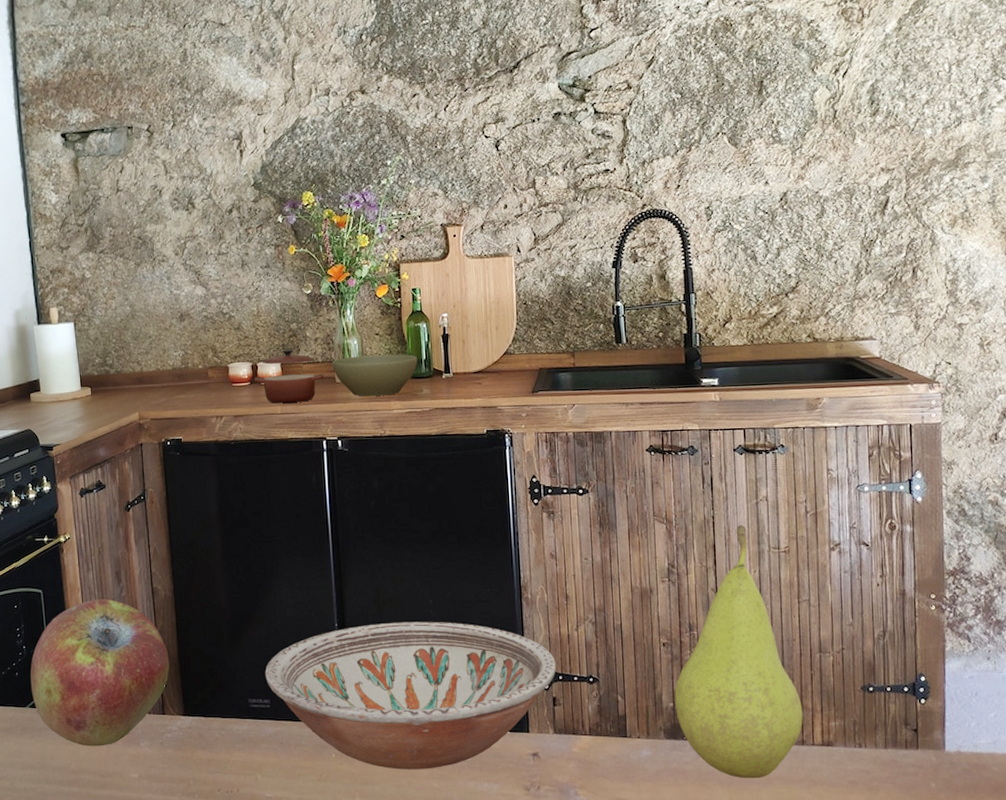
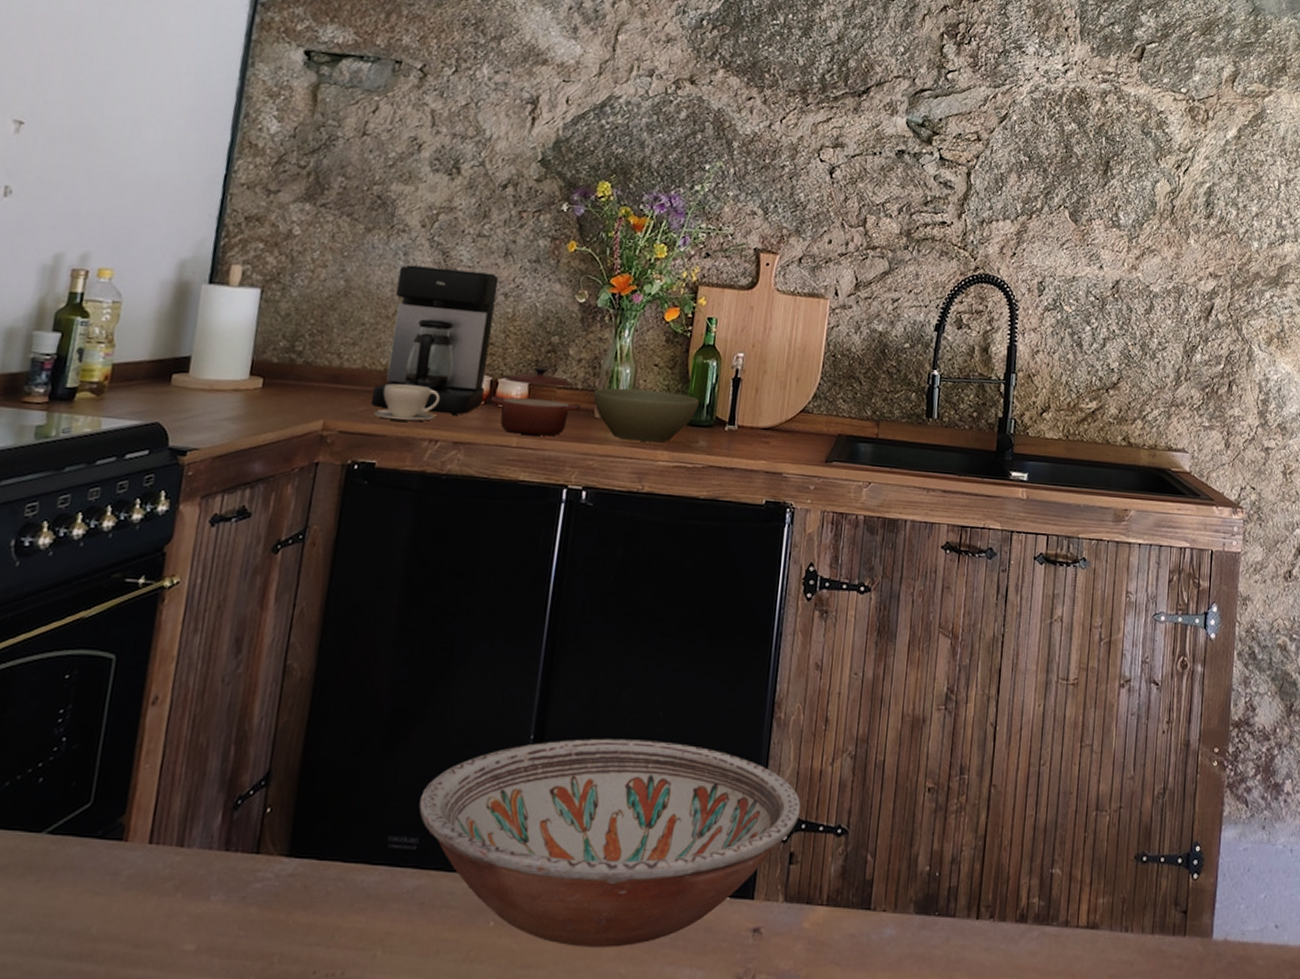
fruit: present [30,598,170,747] -> none [56,674,286,899]
coffee maker: none [167,282,249,398] -> present [371,265,499,415]
teacup: none [172,376,218,406] -> present [373,383,441,422]
fruit: present [674,525,803,779] -> none [931,648,1071,970]

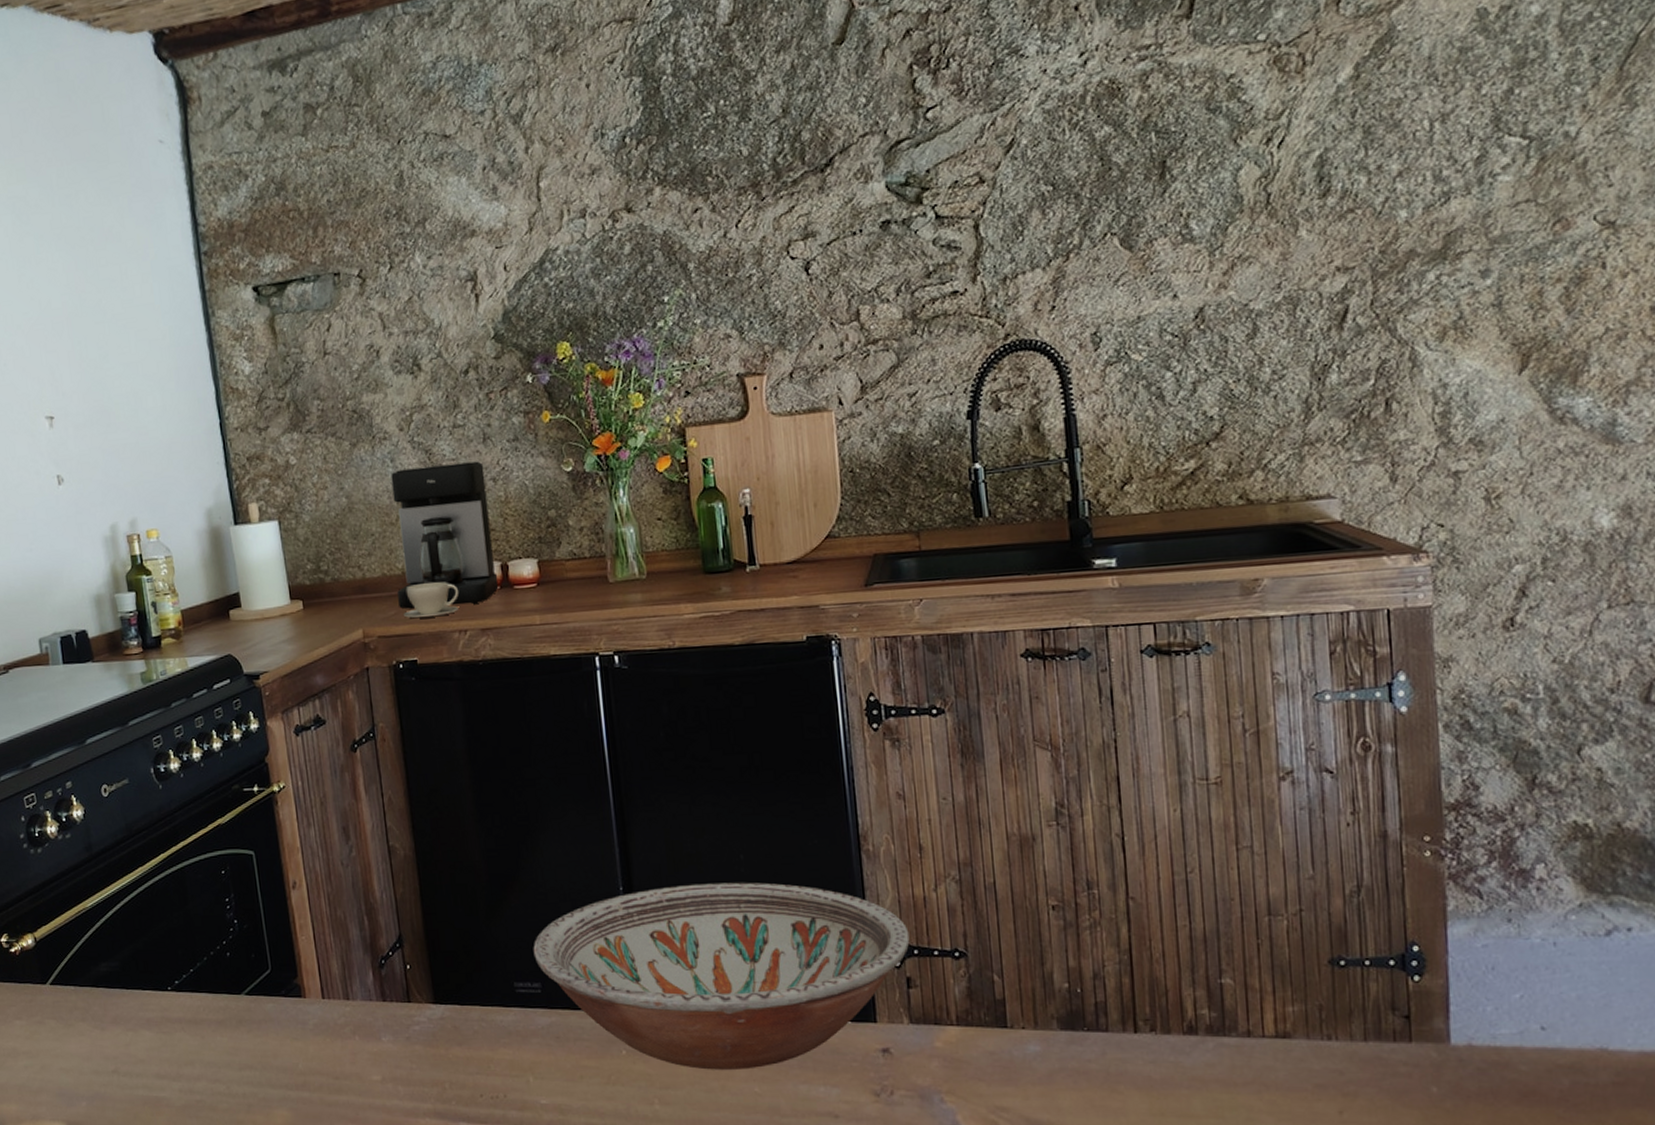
saucepan: present [490,367,581,436] -> none [504,543,593,612]
bowl: present [593,387,699,442] -> none [603,543,713,599]

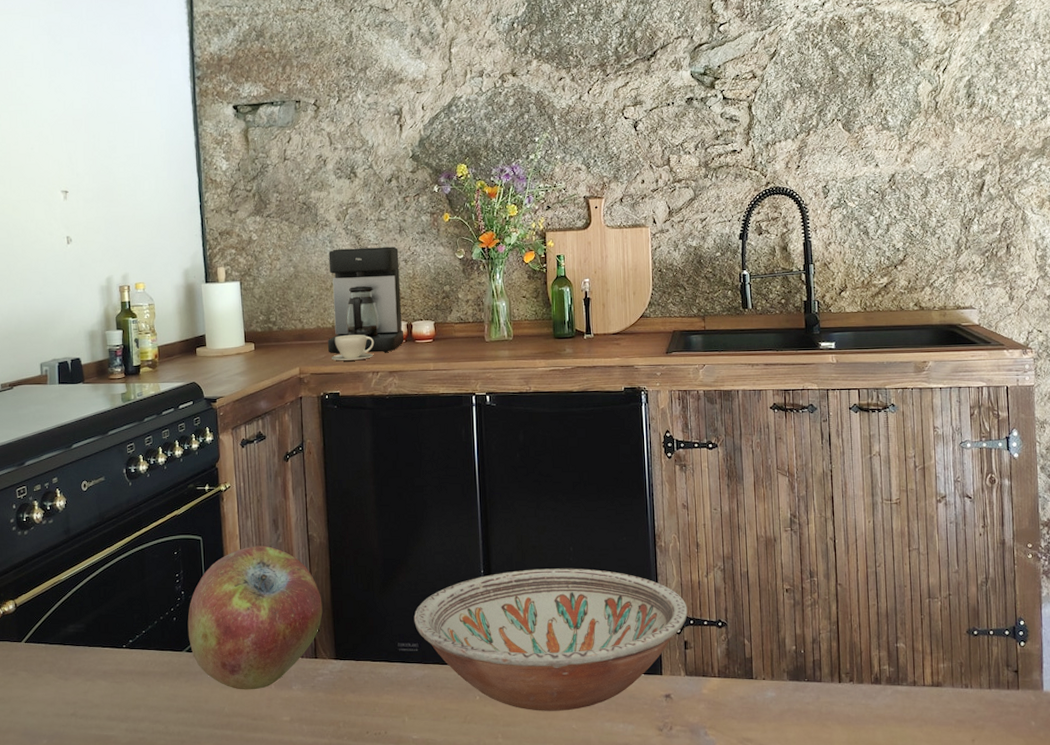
fruit: none [244,860,414,1042] -> present [187,545,323,690]

